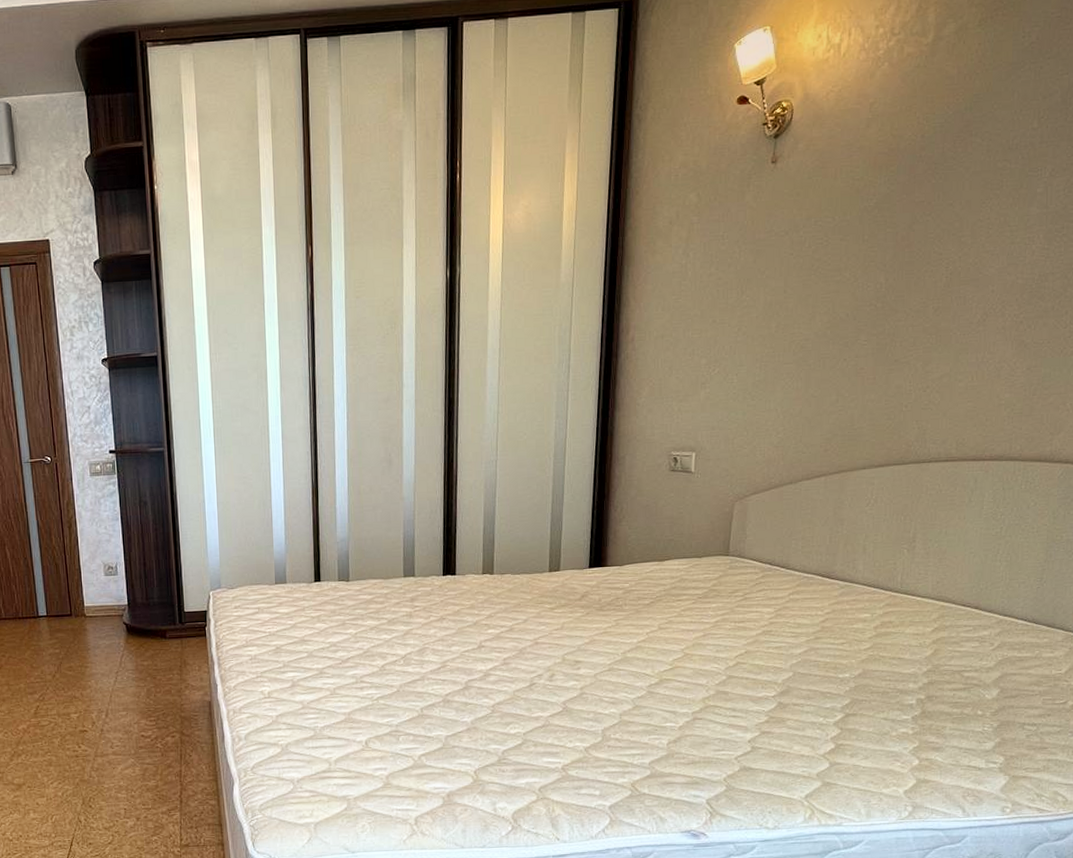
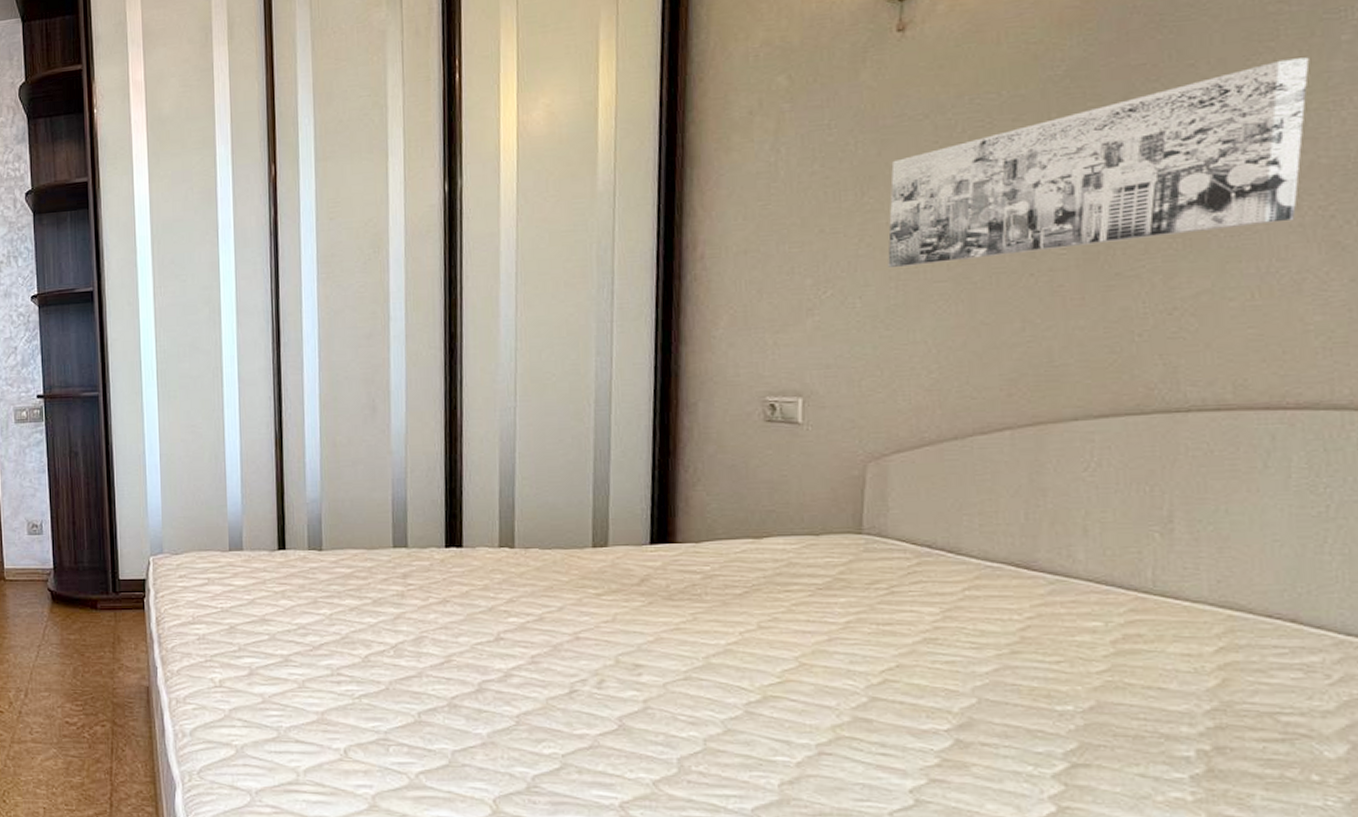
wall art: none [756,204,1018,353] -> present [887,57,1310,269]

